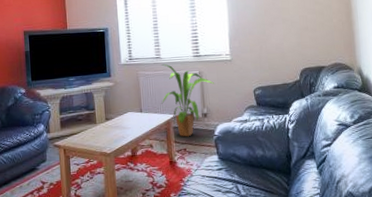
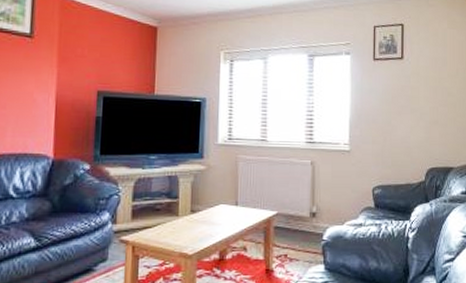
house plant: present [161,64,214,137] -> none [262,149,327,240]

